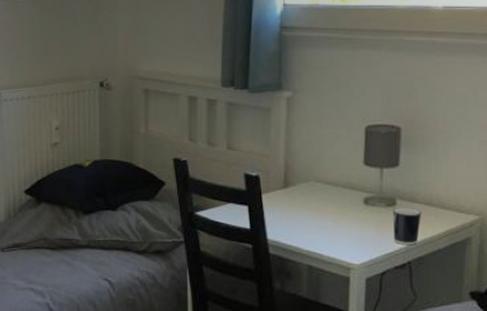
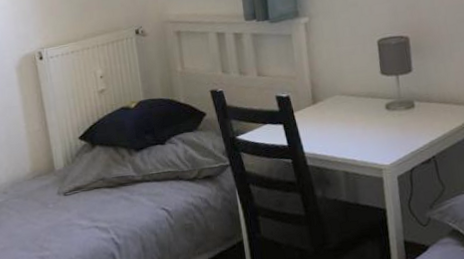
mug: present [392,207,422,246] -> none [412,107,439,142]

